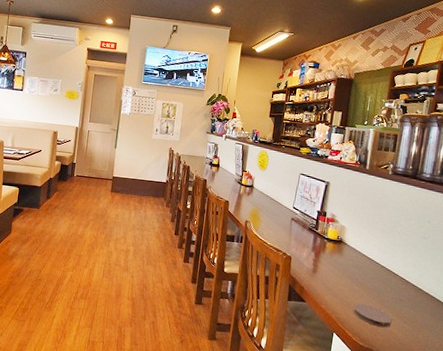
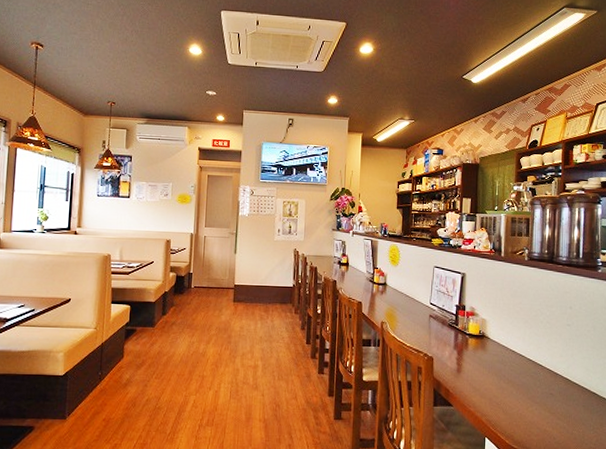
coaster: present [353,303,392,328] -> none [503,402,545,427]

